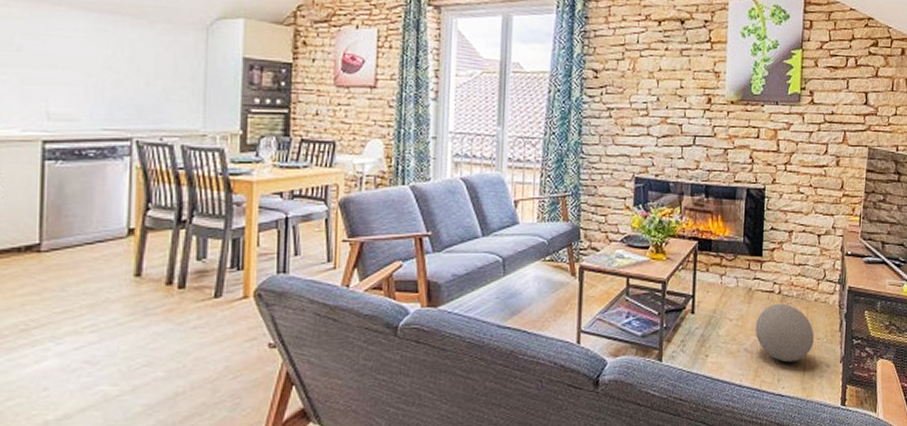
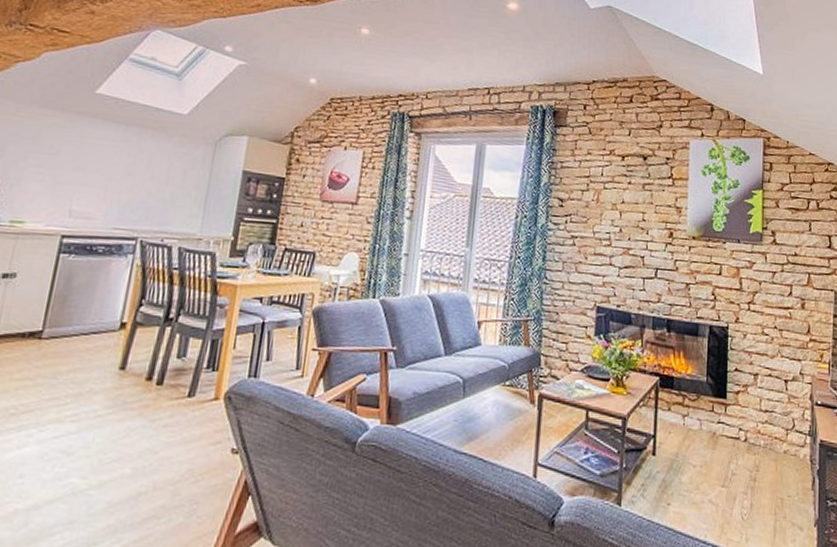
decorative ball: present [755,303,814,363] -> none [720,452,784,521]

